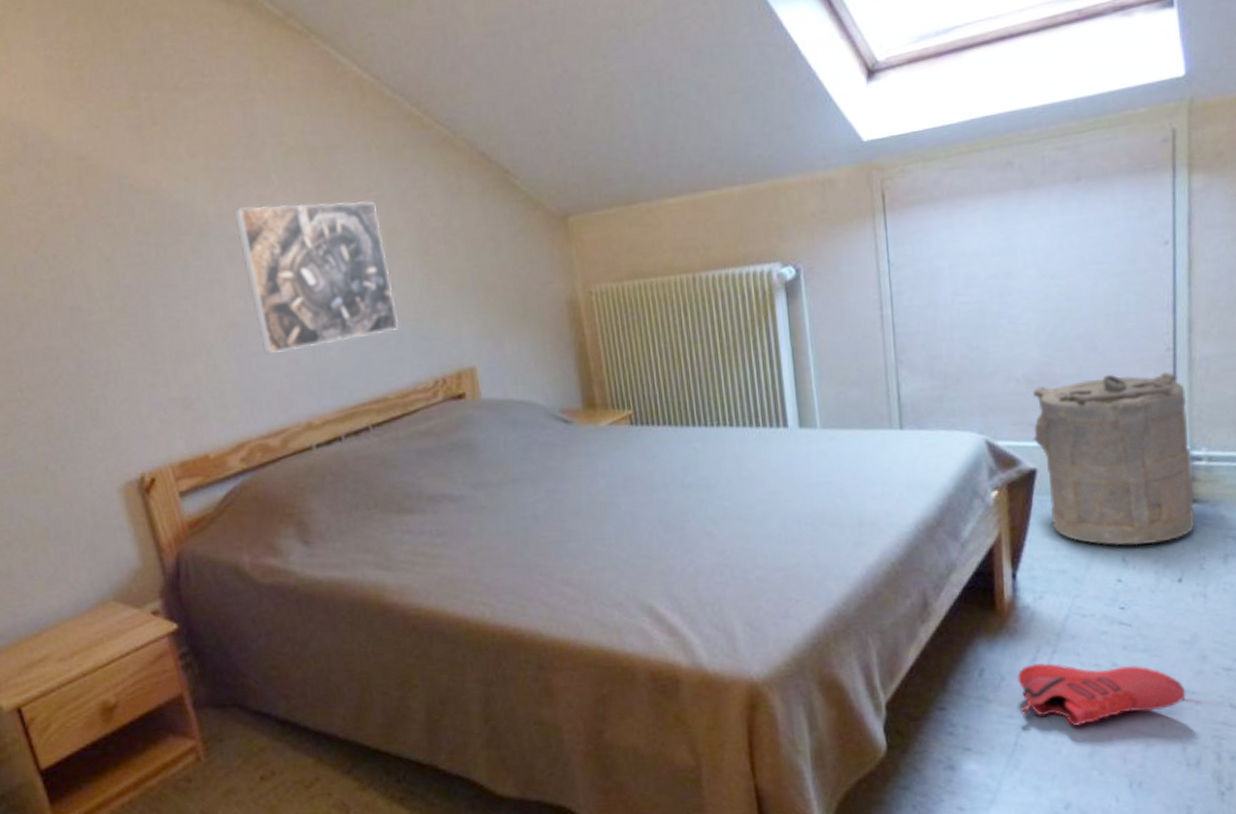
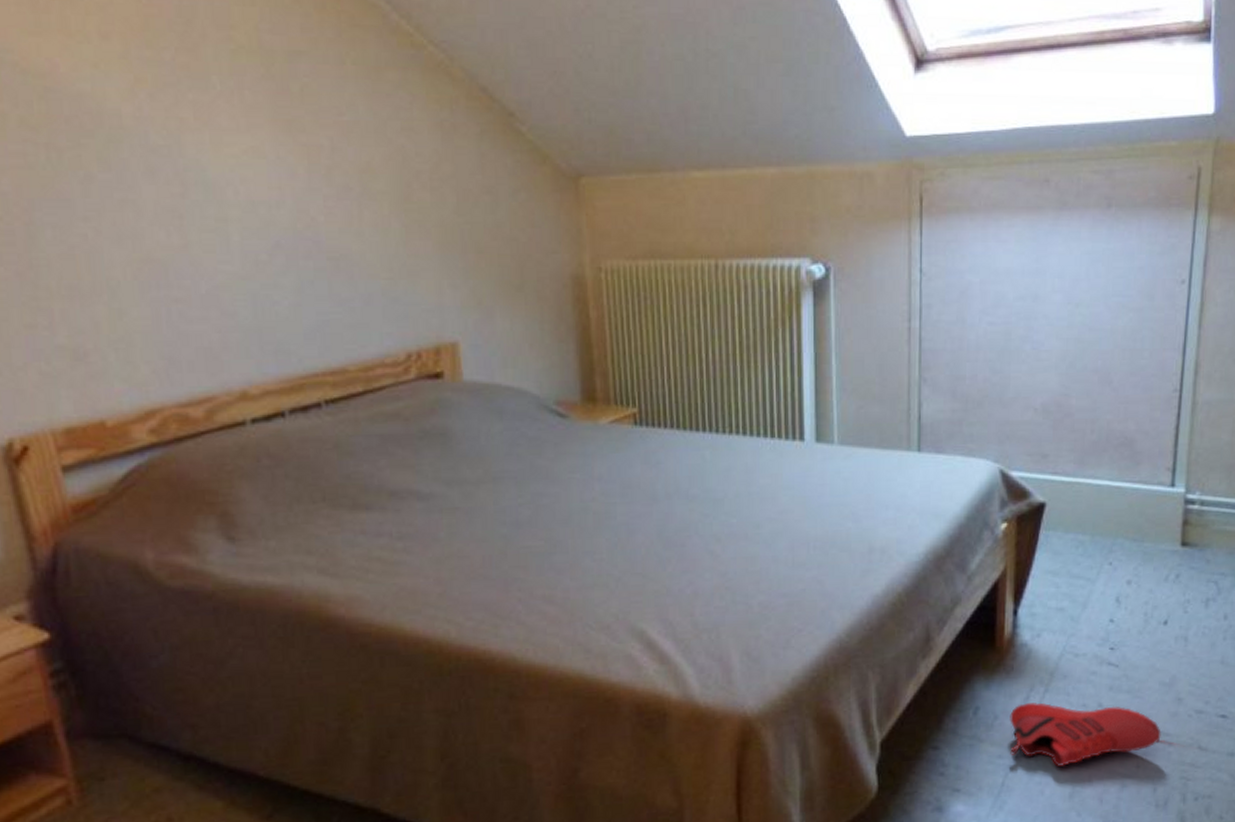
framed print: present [233,201,399,355] -> none [158,111,367,302]
laundry hamper: present [1033,371,1195,546] -> none [1045,411,1187,586]

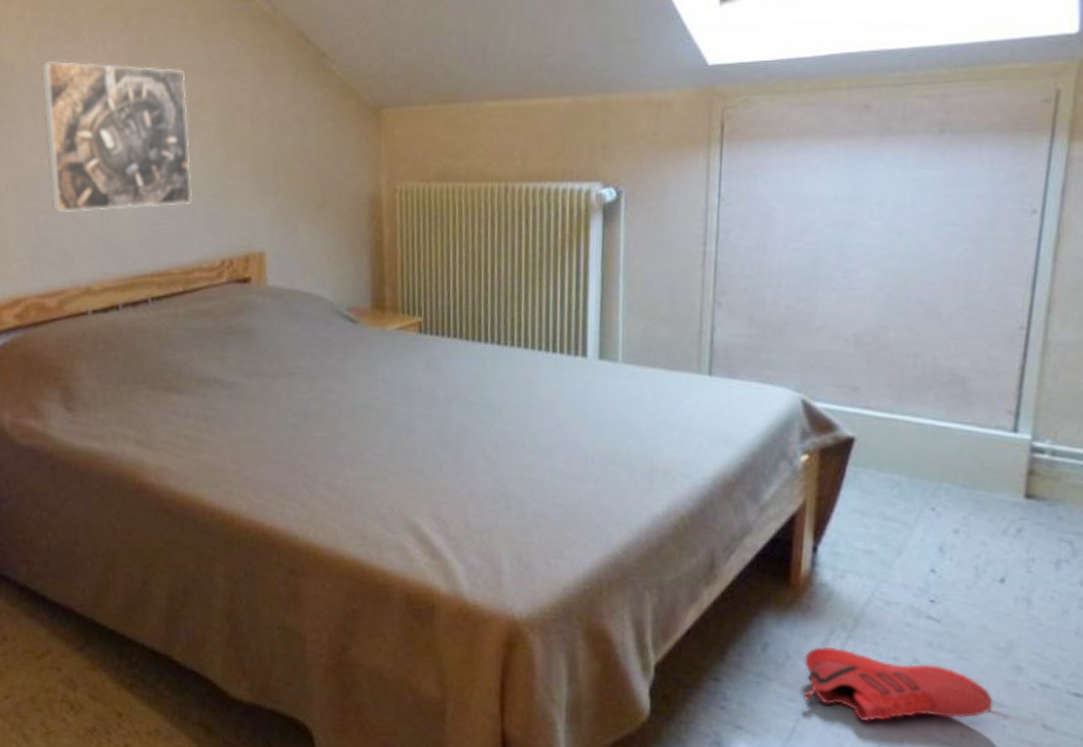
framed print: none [158,111,367,302] -> present [41,60,193,213]

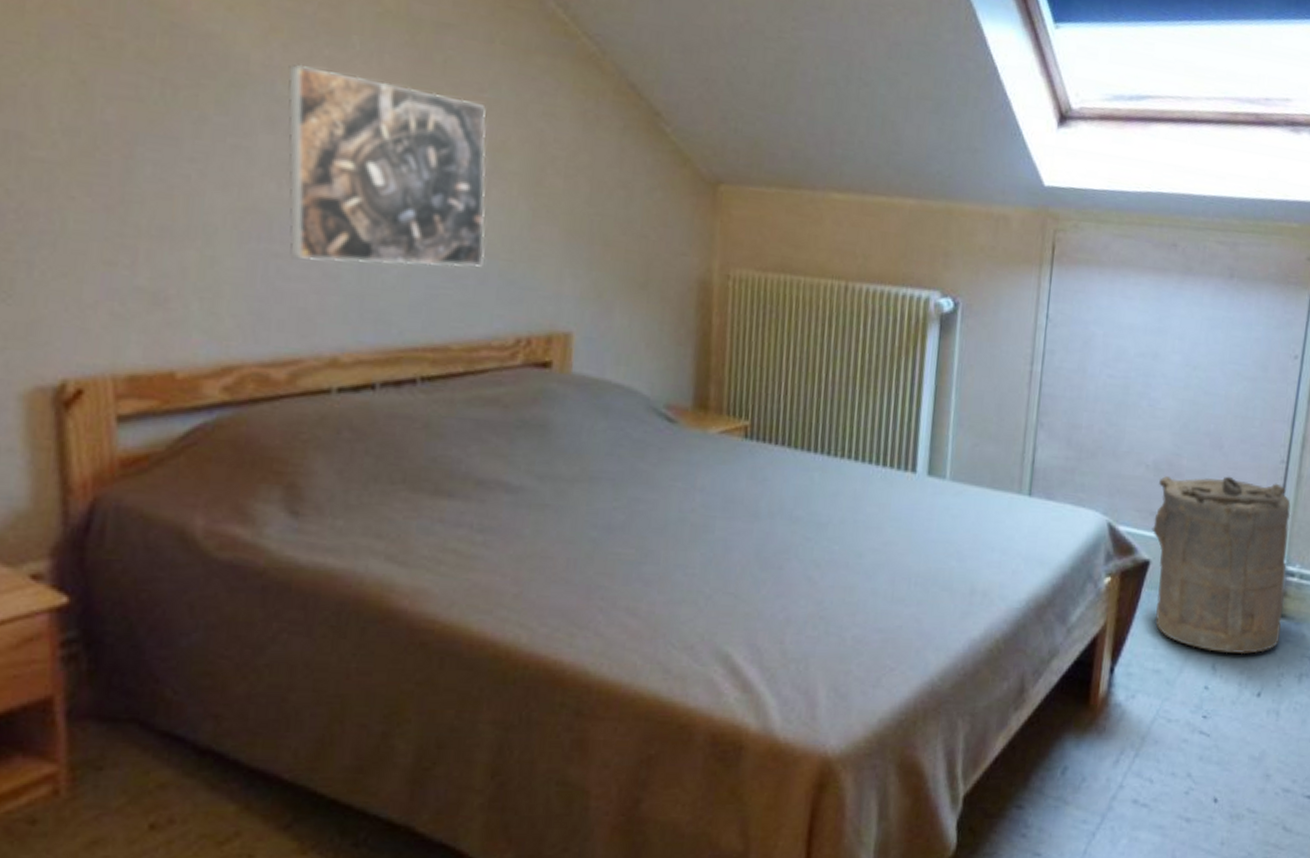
shoe: present [803,647,994,721] -> none [1095,767,1248,837]
laundry hamper: none [855,346,1036,537] -> present [1152,476,1291,655]

